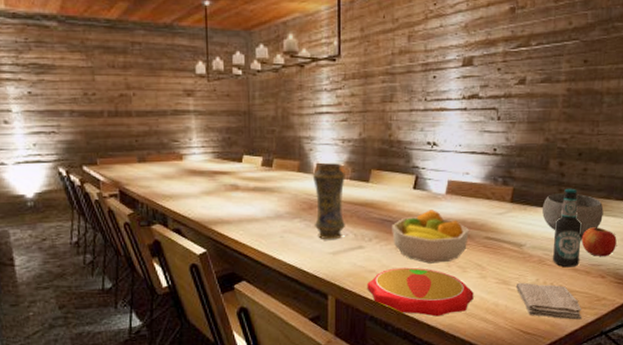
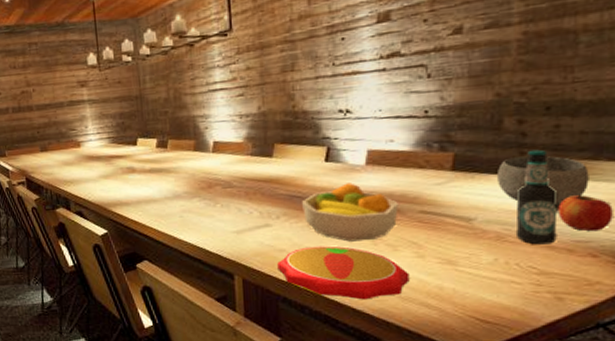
vase: present [312,163,345,240] -> none [209,139,248,219]
washcloth: present [515,282,582,320] -> none [465,262,565,308]

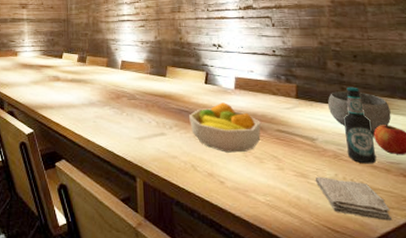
plate: present [277,245,410,300] -> none [171,155,274,206]
washcloth: none [465,262,565,308] -> present [315,176,392,221]

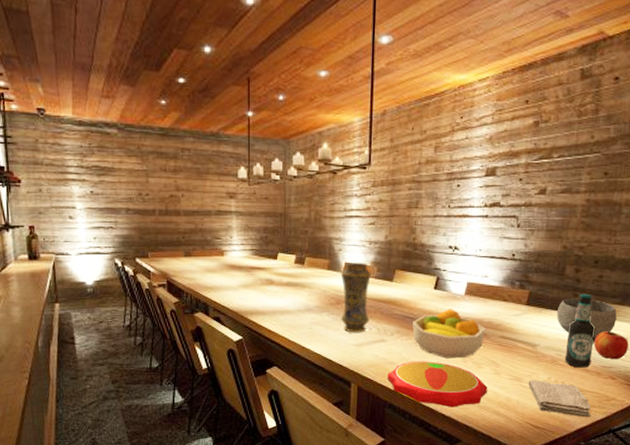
vase: none [118,60,148,126] -> present [340,263,371,333]
plate: none [171,155,274,206] -> present [387,361,488,408]

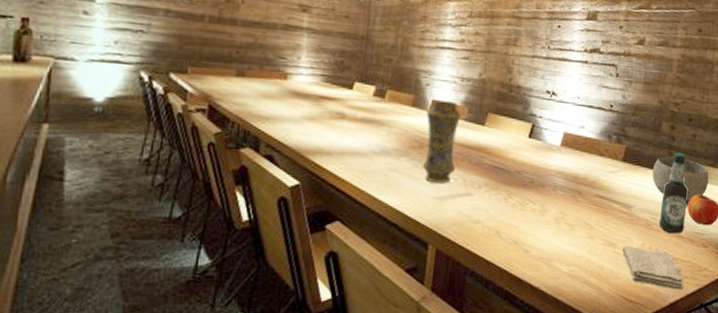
plate: present [387,361,488,408] -> none [471,220,580,277]
fruit bowl: present [412,309,486,359] -> none [503,161,581,219]

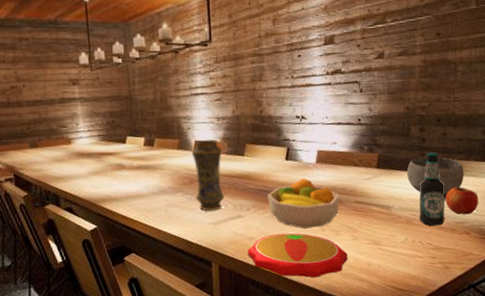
plate: none [471,220,580,277] -> present [248,232,348,278]
fruit bowl: none [503,161,581,219] -> present [268,178,340,229]
washcloth: present [622,246,684,290] -> none [386,242,450,275]

